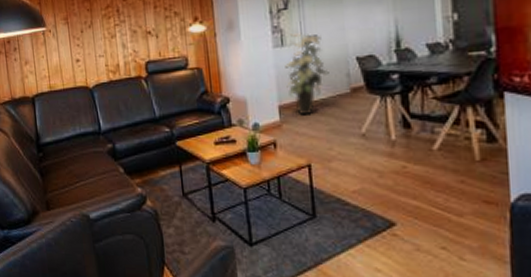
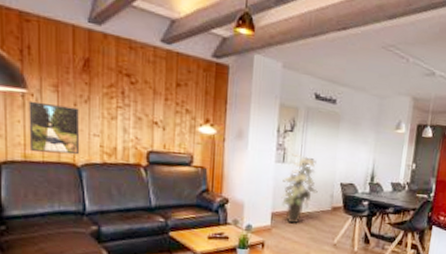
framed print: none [48,34,91,82] -> present [29,101,80,155]

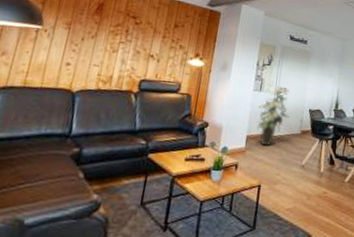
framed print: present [29,101,80,155] -> none [32,35,85,82]

